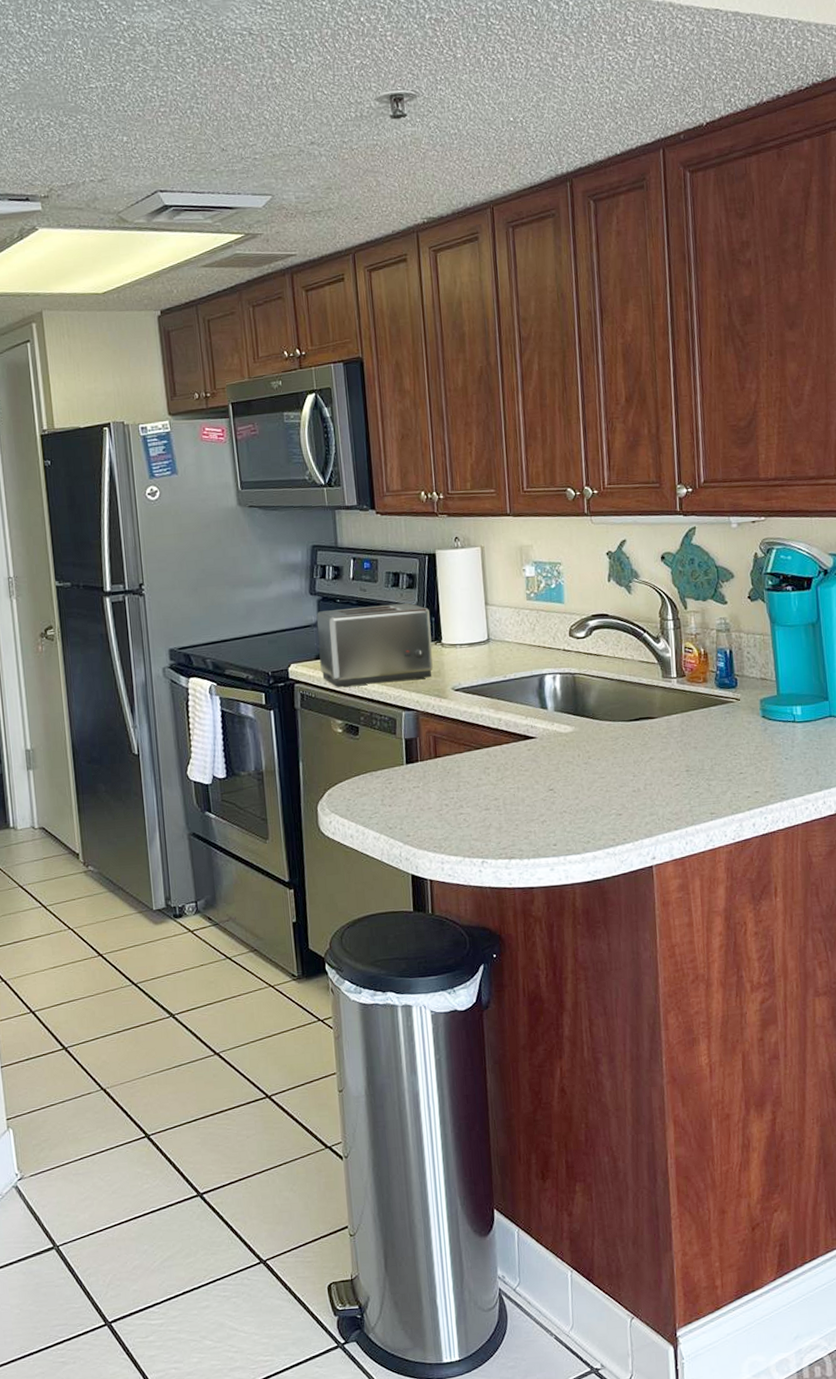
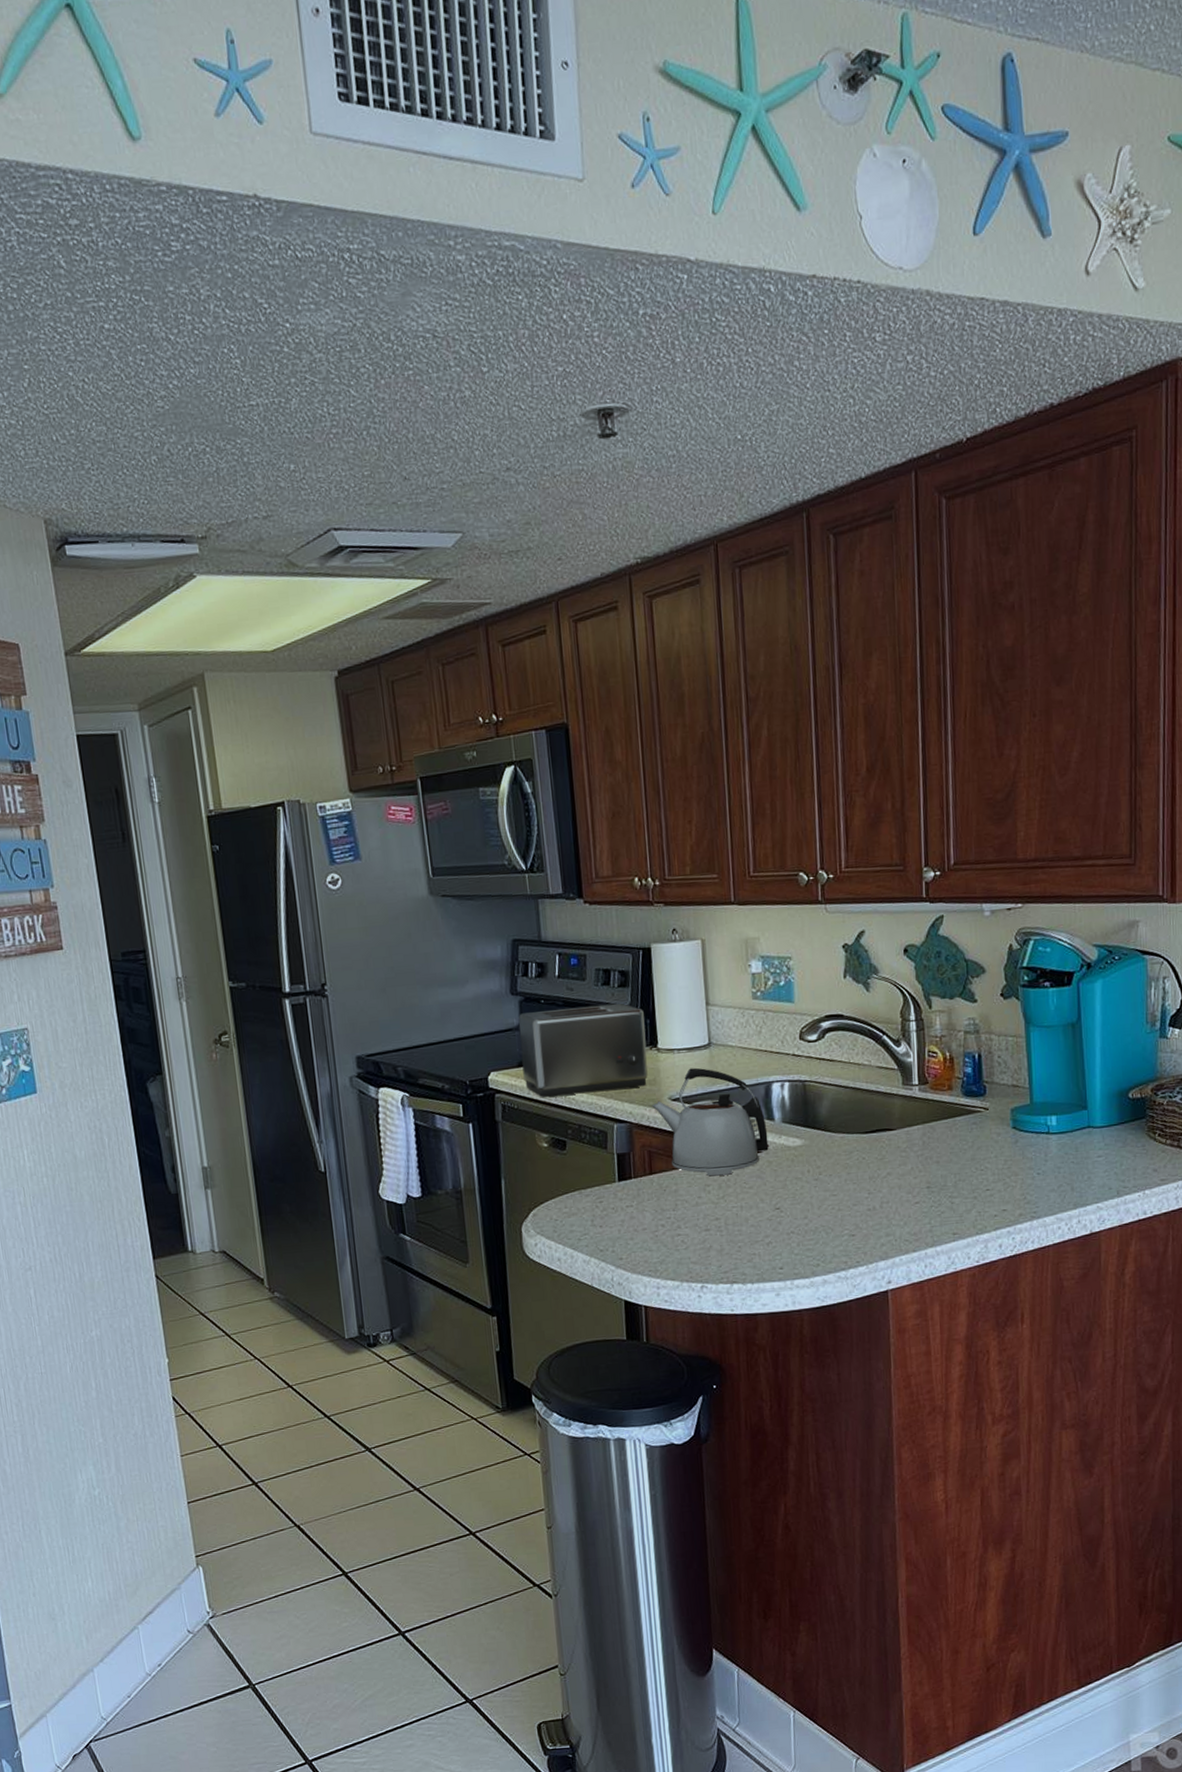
kettle: none [436,661,544,760] -> present [652,1067,770,1177]

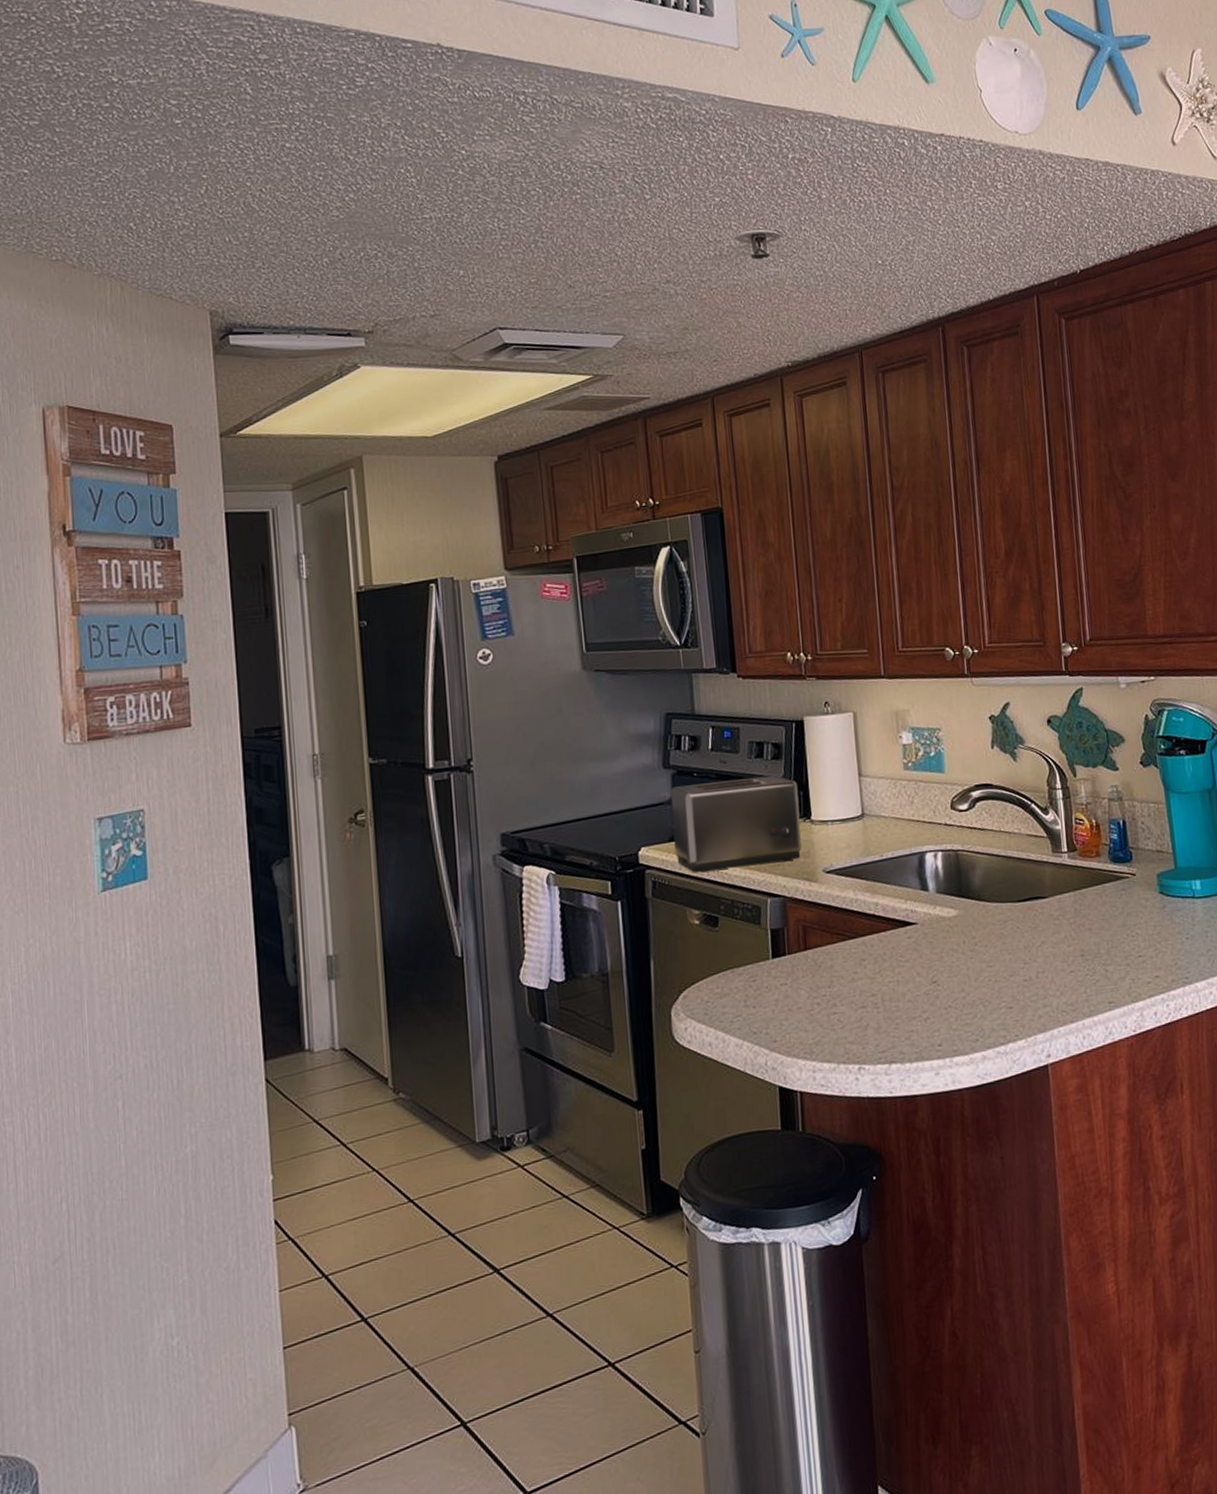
kettle: present [652,1067,770,1177] -> none [806,839,925,951]

